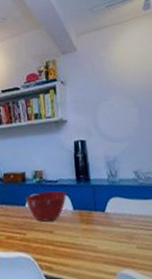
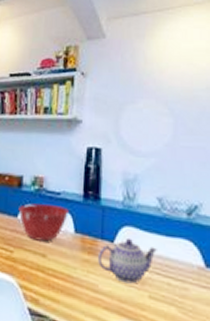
teapot: none [93,206,139,241] -> present [97,237,157,284]

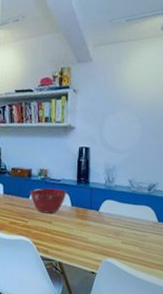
teapot: present [97,237,157,284] -> none [87,207,128,236]

